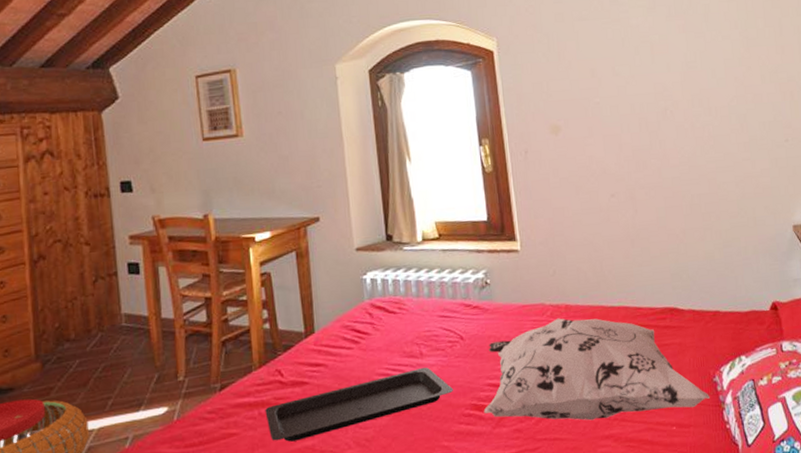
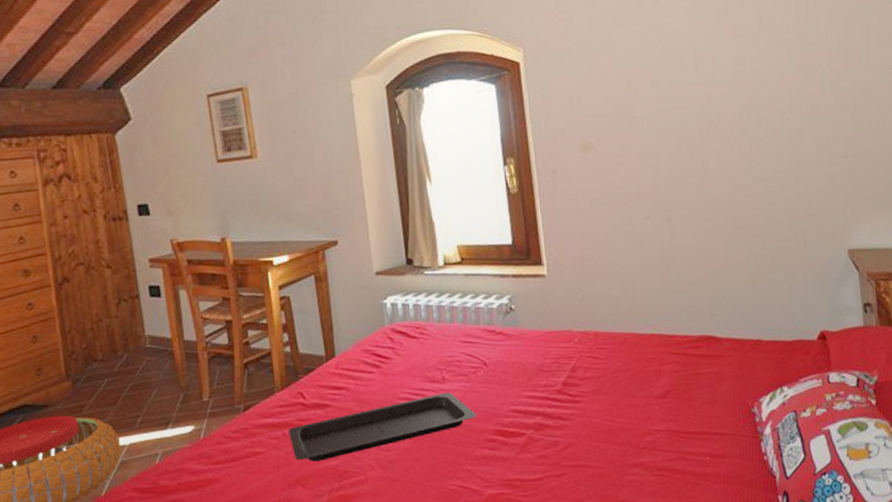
decorative pillow: present [483,318,710,421] -> none [507,345,747,449]

